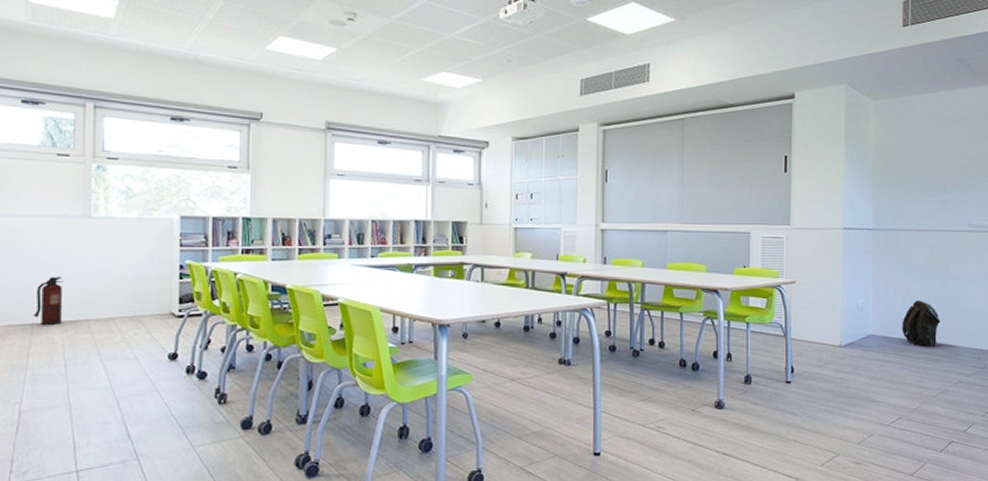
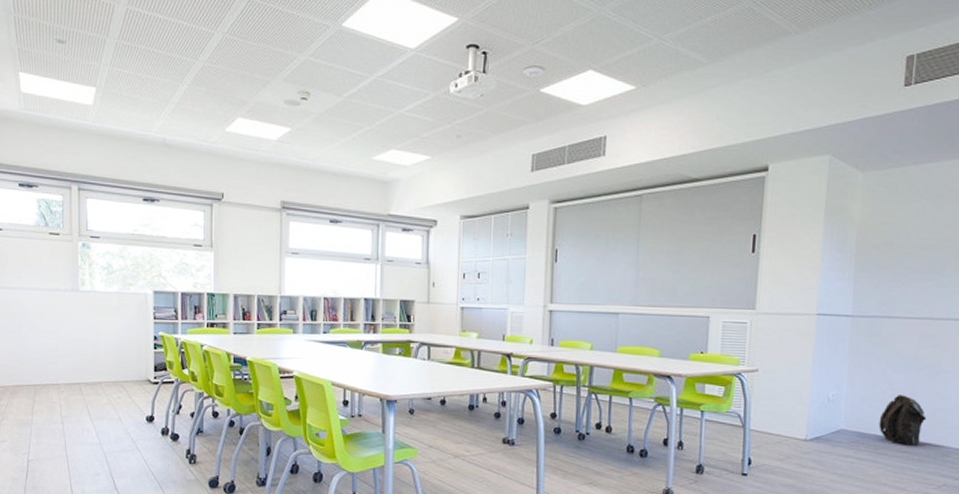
fire extinguisher: present [33,277,64,326] -> none [36,344,59,387]

